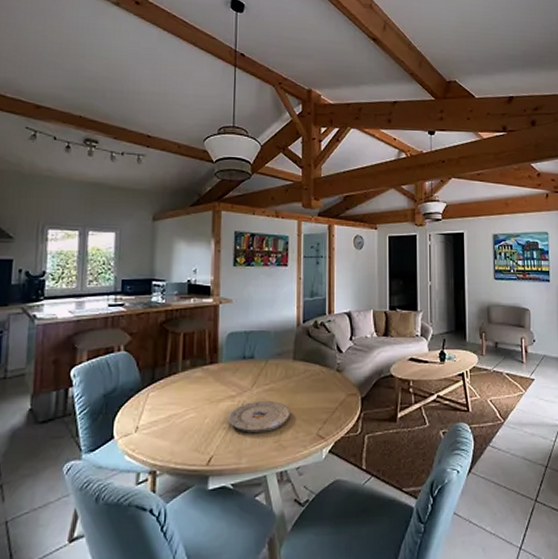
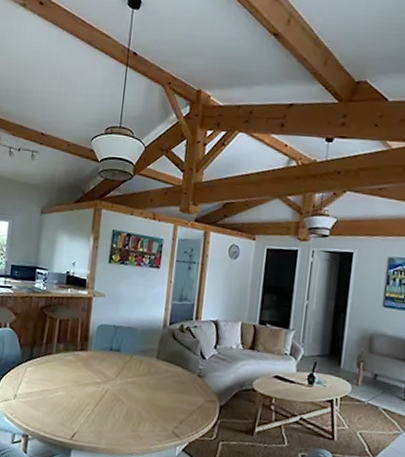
plate: present [227,400,290,433] -> none [92,391,149,421]

